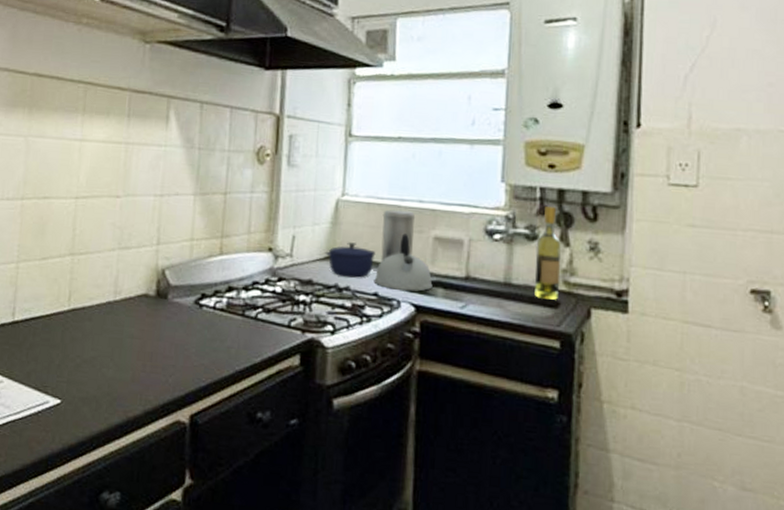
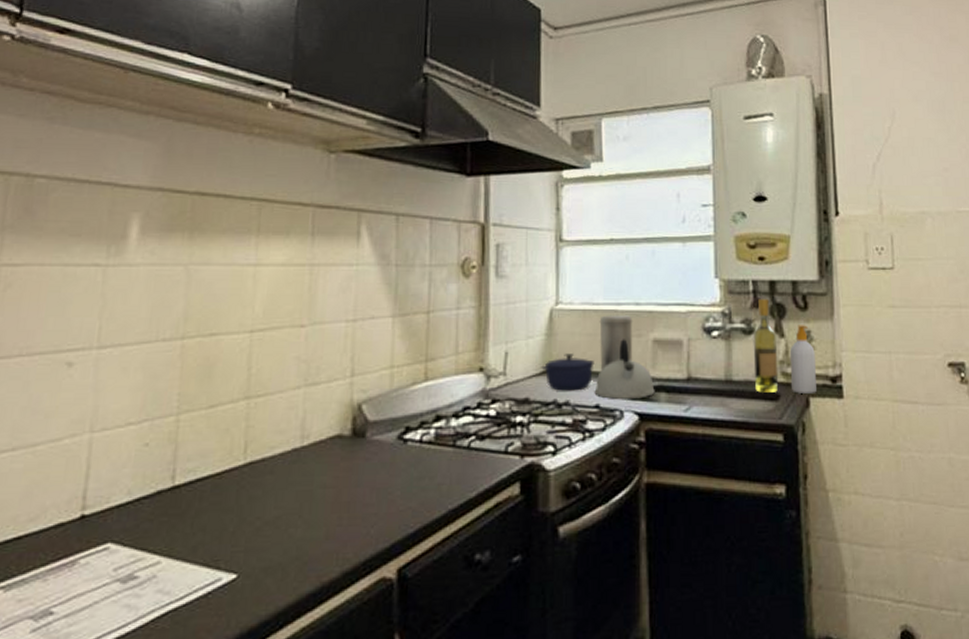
soap bottle: none [572,236,601,306] -> present [789,325,816,395]

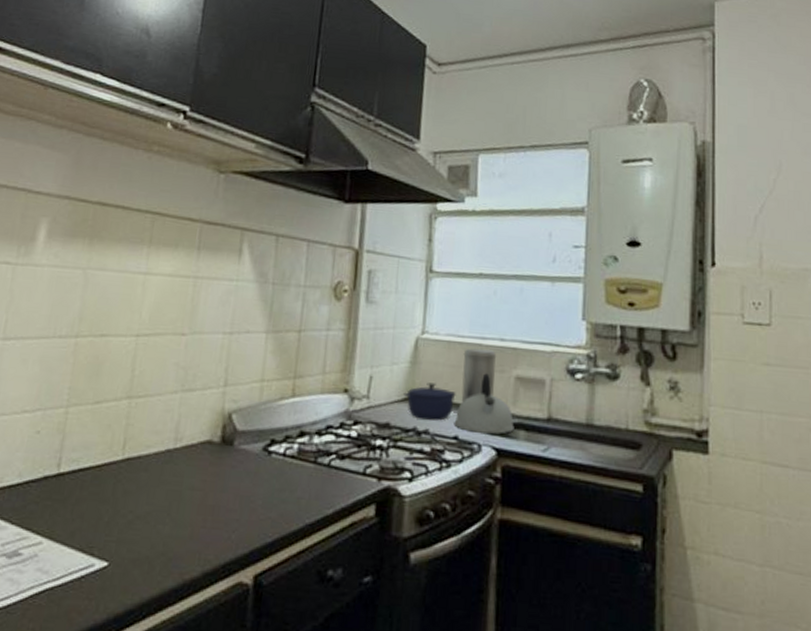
bottle: present [753,299,779,393] -> none [616,345,643,442]
soap bottle: present [789,325,816,395] -> none [653,375,681,447]

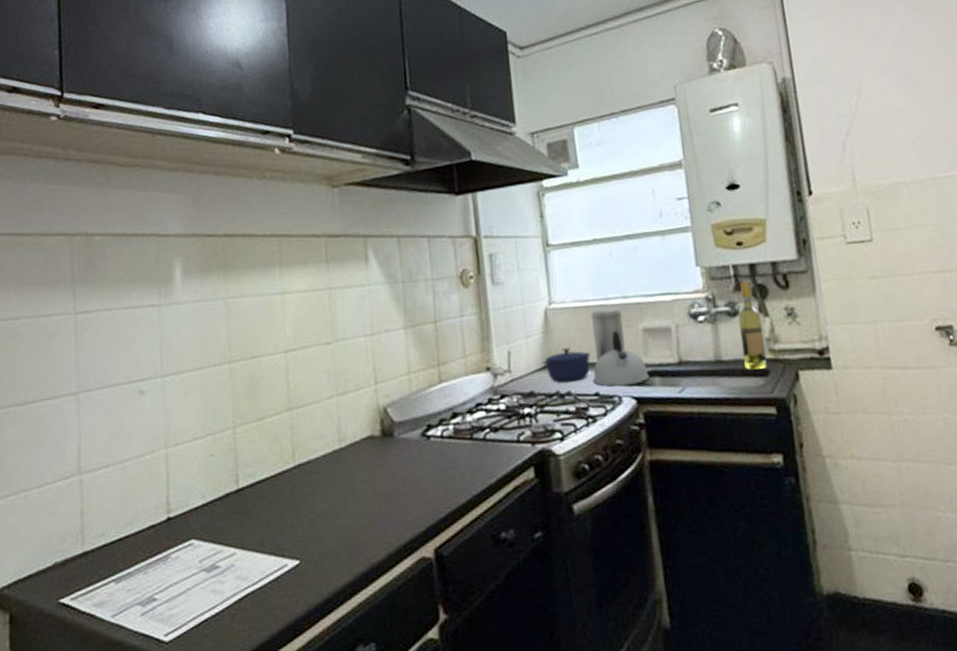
bottle: none [616,345,643,442] -> present [737,281,768,370]

